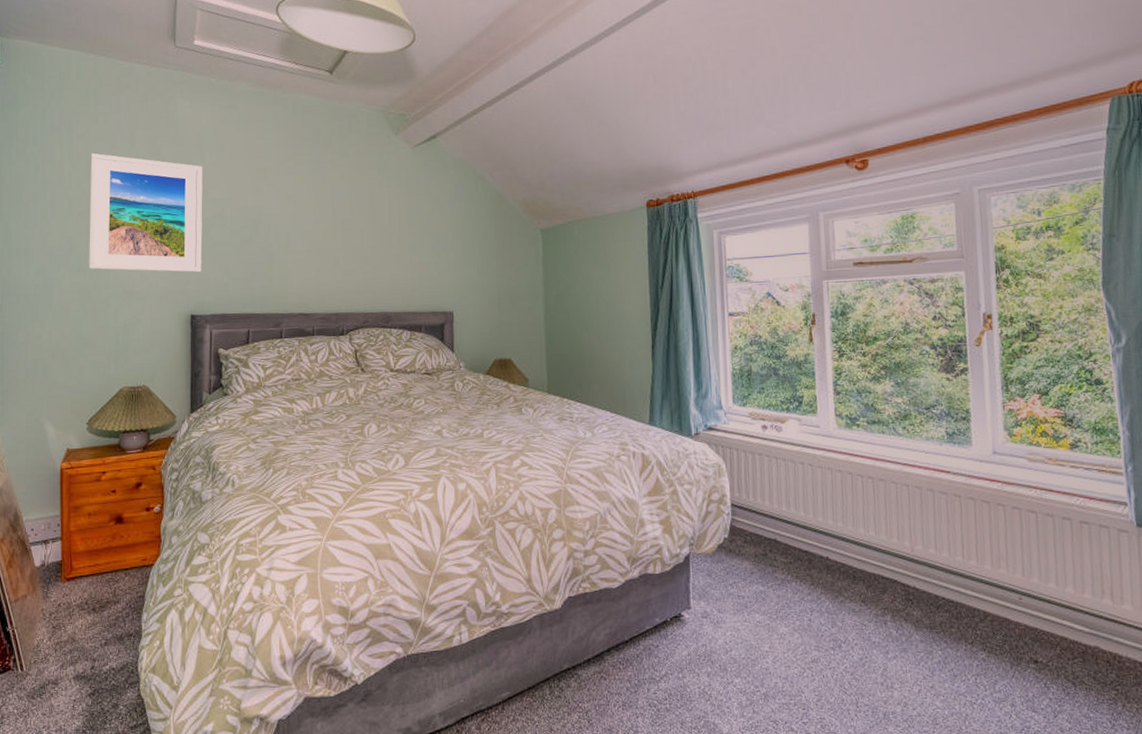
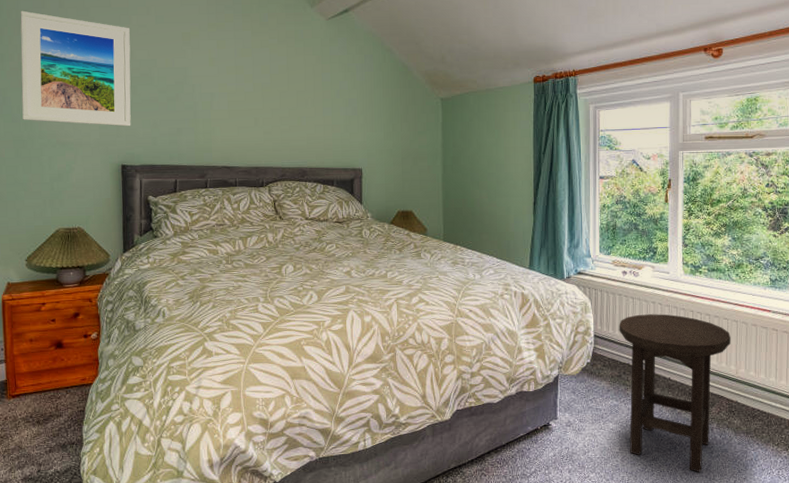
stool: none [761,477,902,679] -> present [619,314,730,473]

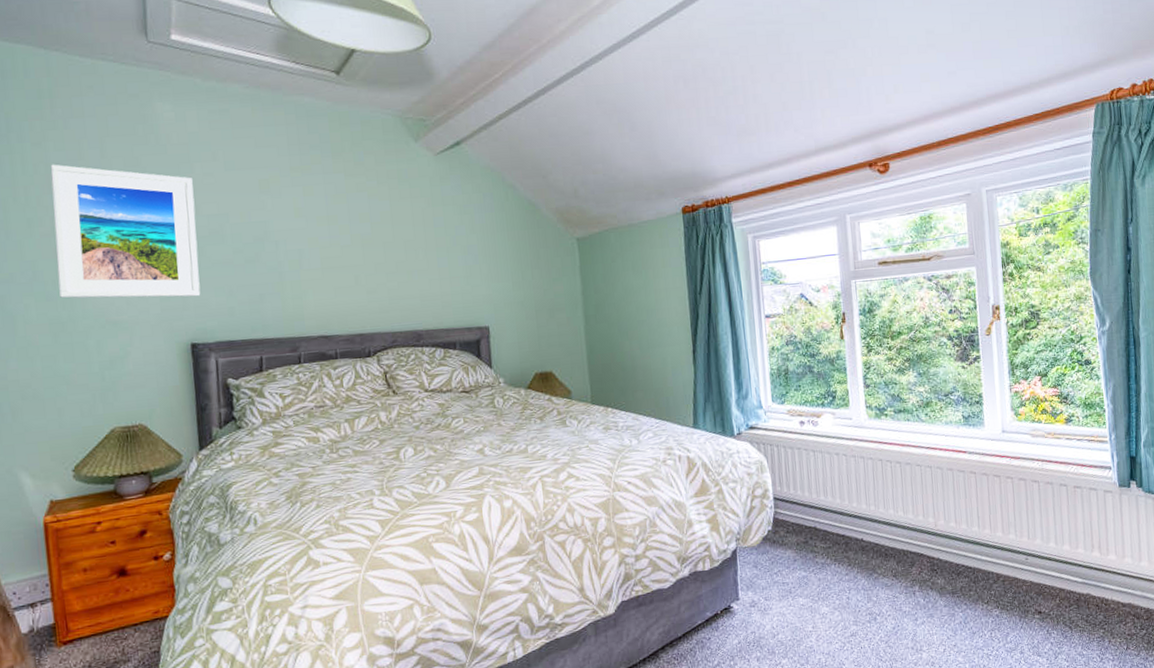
stool: present [619,314,730,473] -> none [800,466,926,645]

